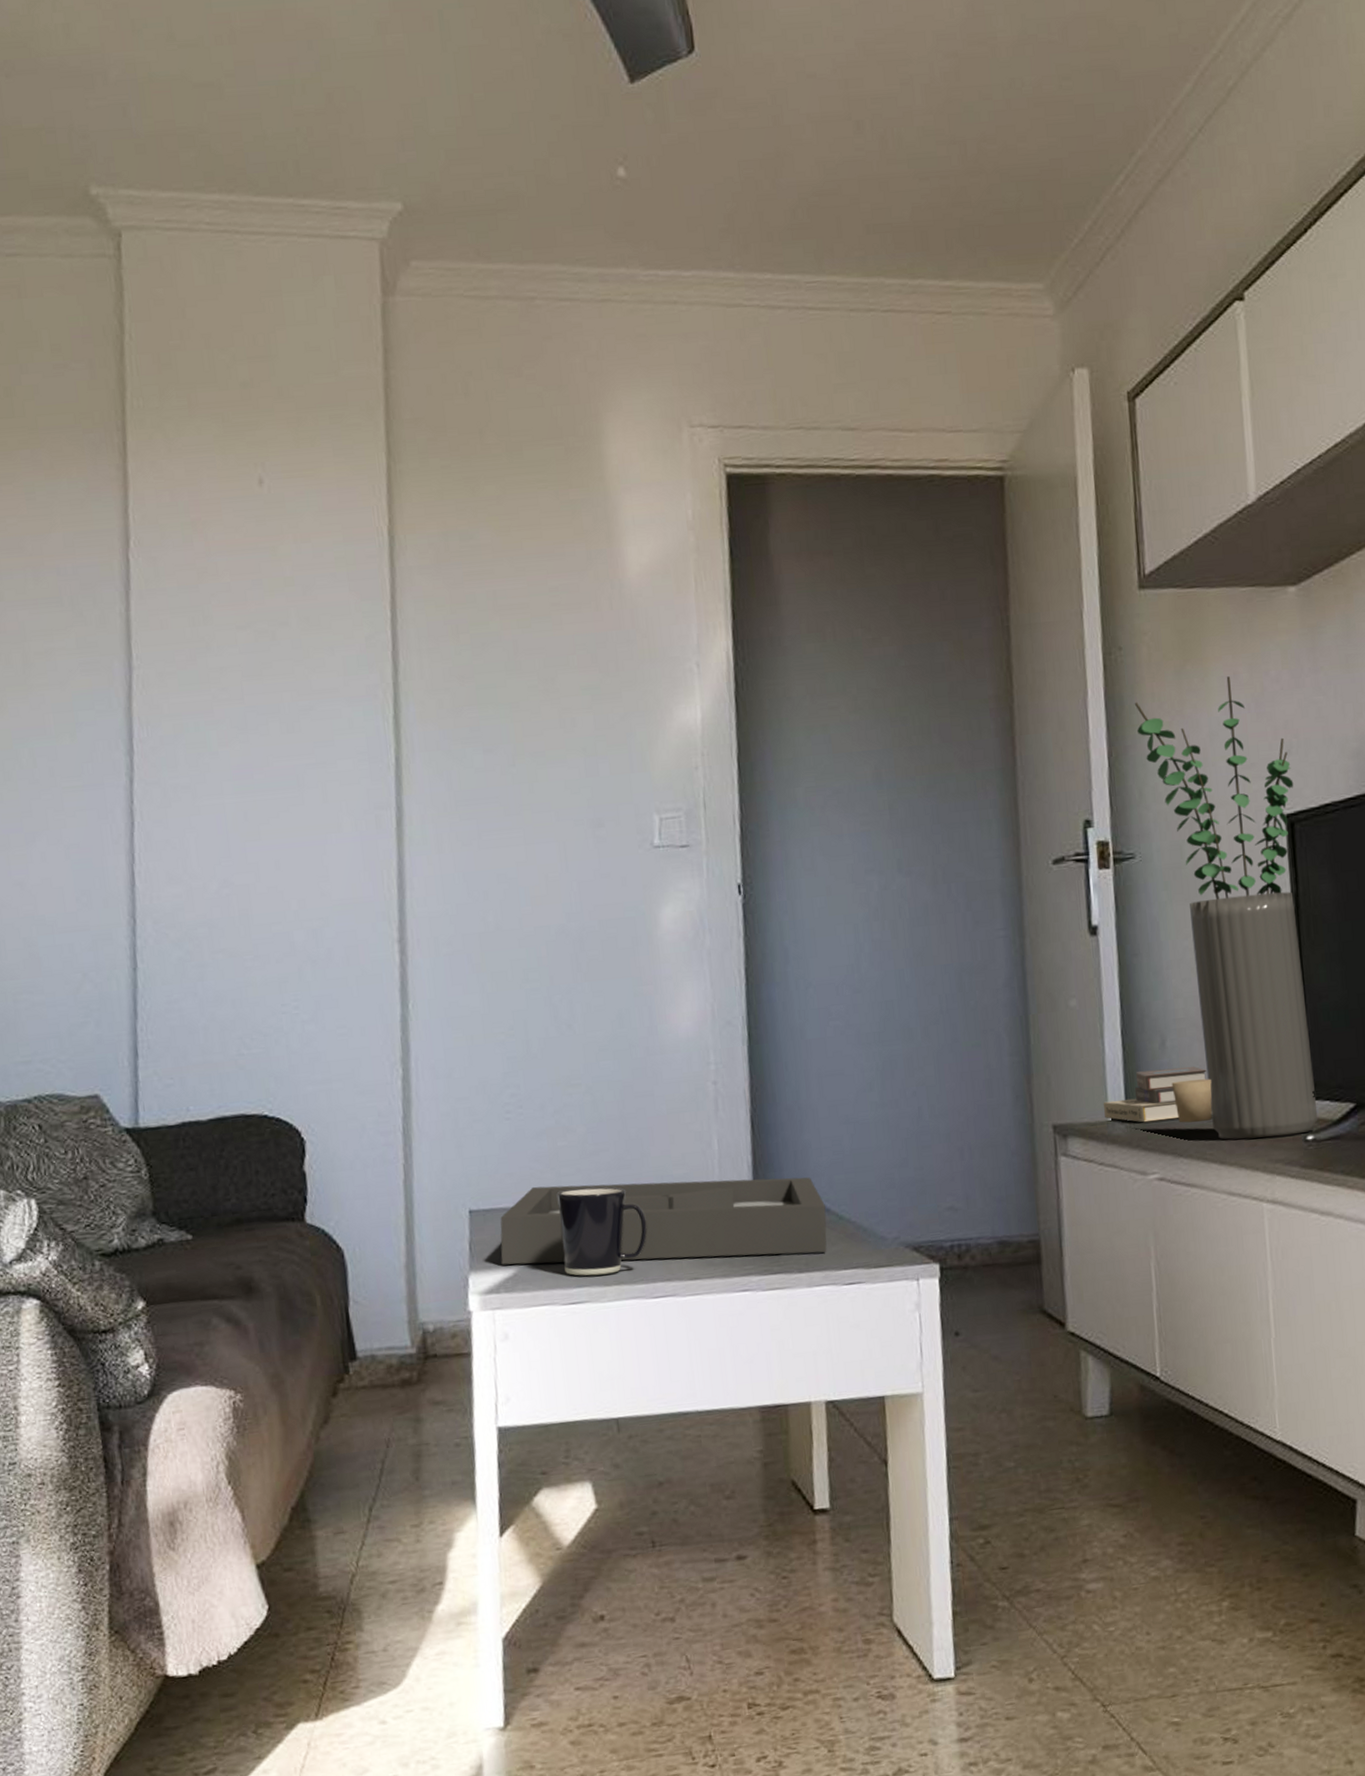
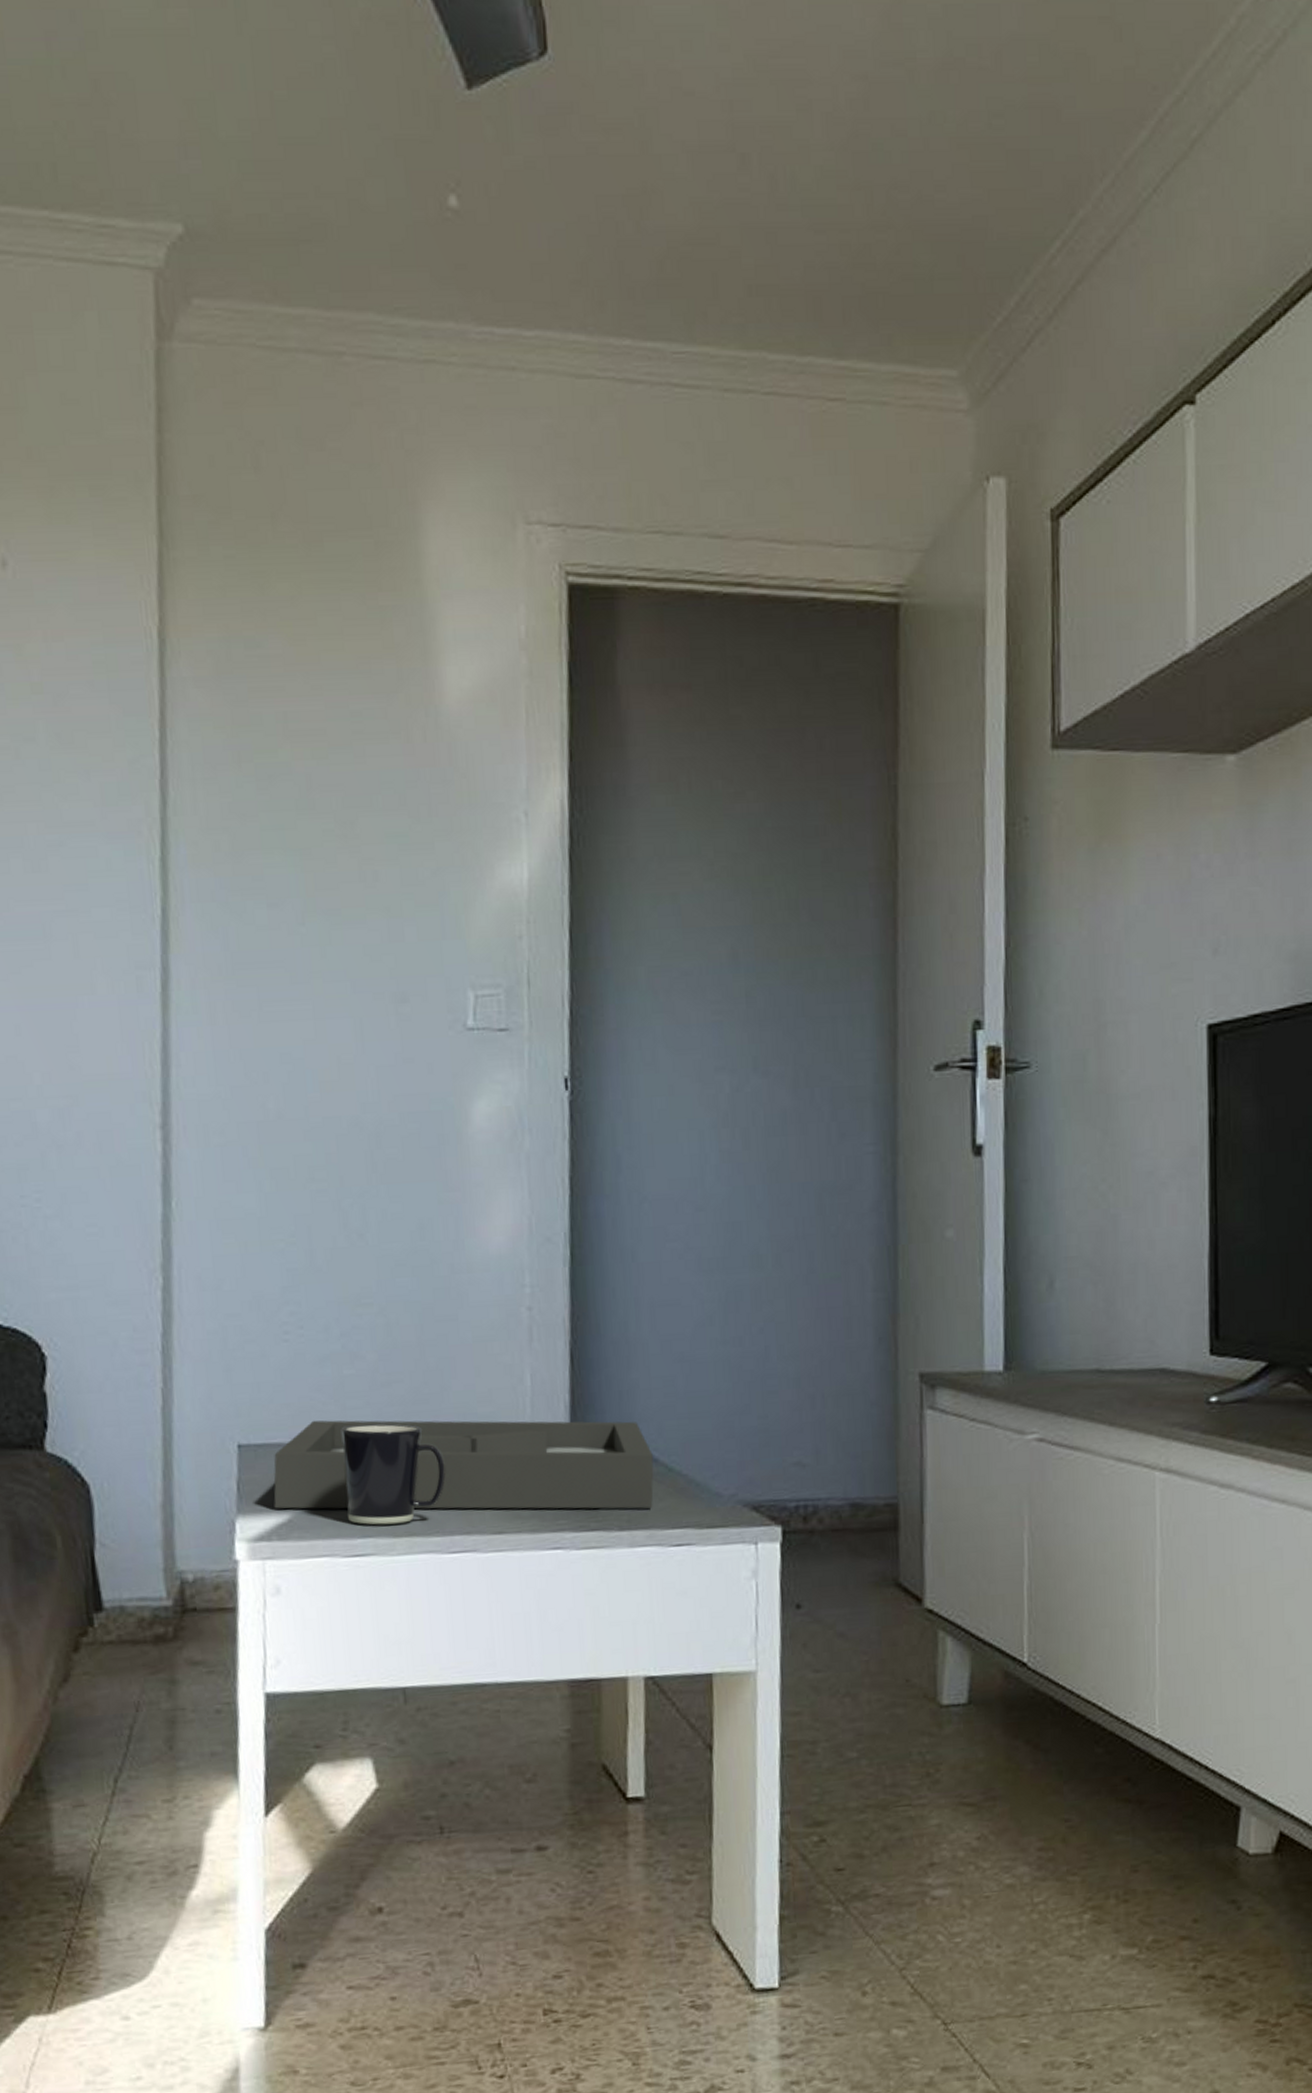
books: present [1104,1066,1212,1123] -> none [979,1312,1103,1375]
vase: present [1134,676,1318,1140] -> none [1039,858,1224,1398]
candle: present [1171,1078,1213,1123] -> none [1058,1327,1105,1377]

